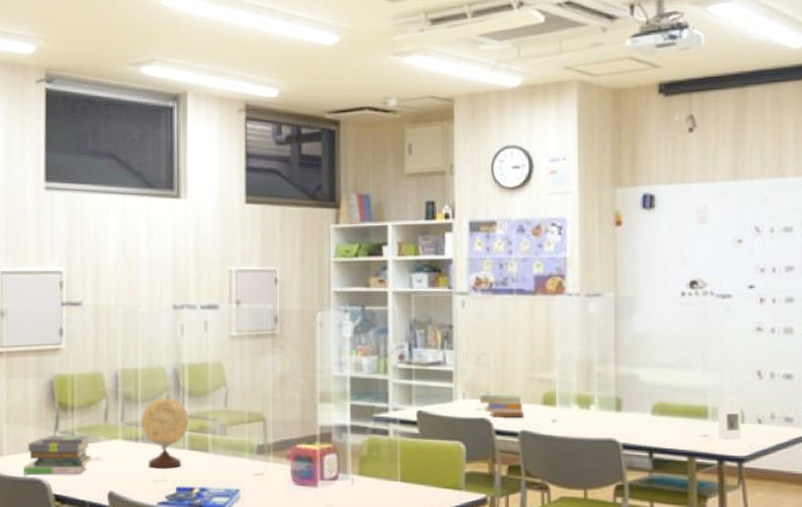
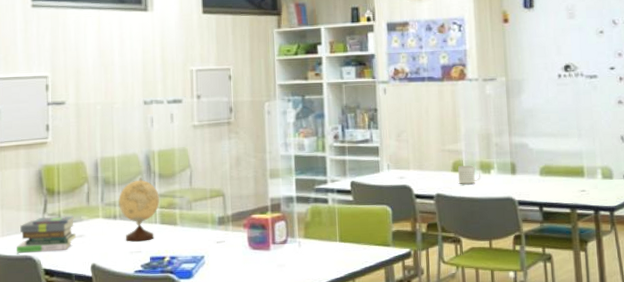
books: present [477,392,525,419] -> none [399,162,439,184]
mug: none [550,398,578,420] -> present [458,165,481,184]
tissue box: present [717,396,742,441] -> none [591,157,612,195]

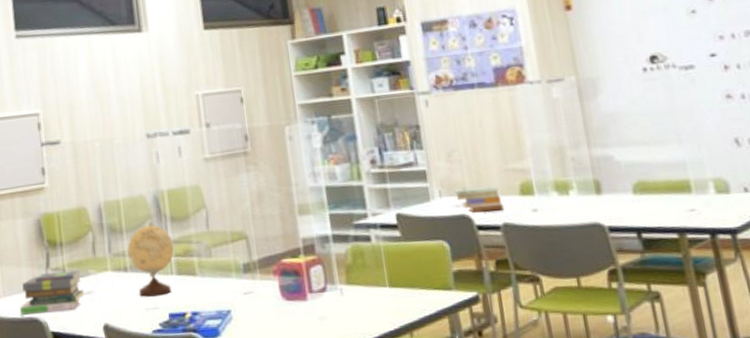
books: none [399,162,439,184] -> present [453,184,505,213]
mug: present [458,165,481,184] -> none [527,186,558,210]

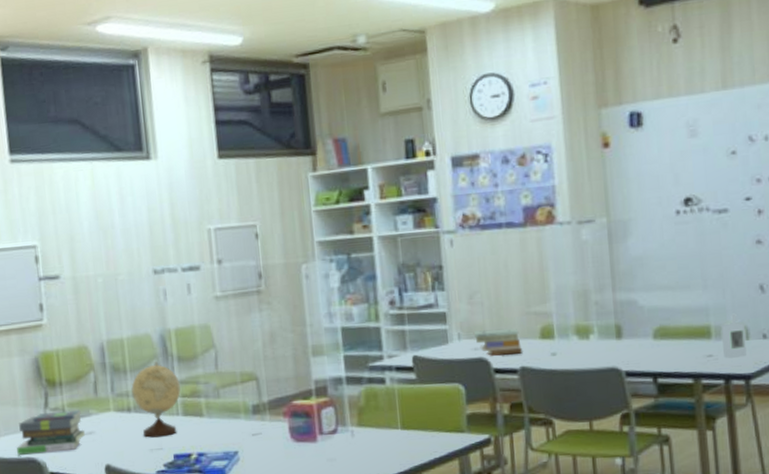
tissue box: none [699,167,731,214] -> present [720,313,748,360]

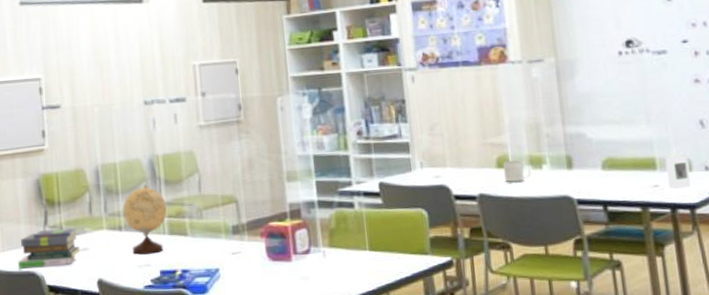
books: present [473,328,523,356] -> none [434,157,481,183]
mug: none [548,330,577,354] -> present [503,160,531,182]

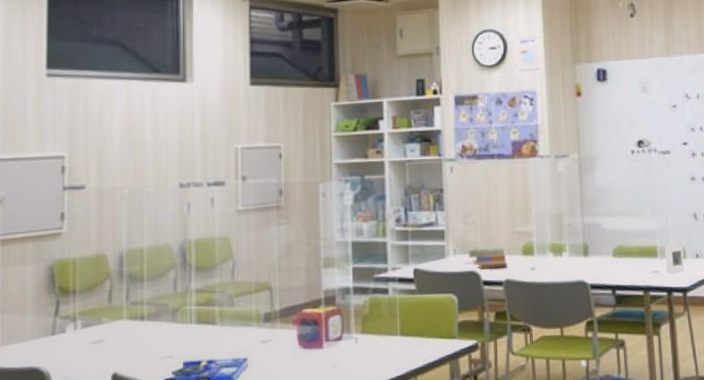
books: present [18,227,81,269] -> none [20,318,95,365]
globe: present [122,183,167,255] -> none [147,270,196,346]
books: none [434,157,481,183] -> present [466,245,508,270]
mug: present [503,160,531,182] -> none [529,248,553,268]

